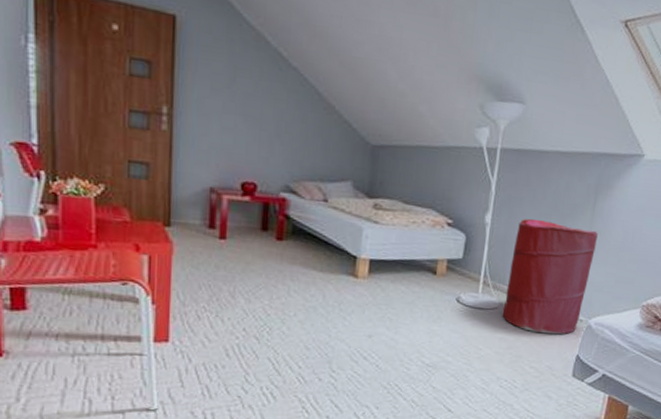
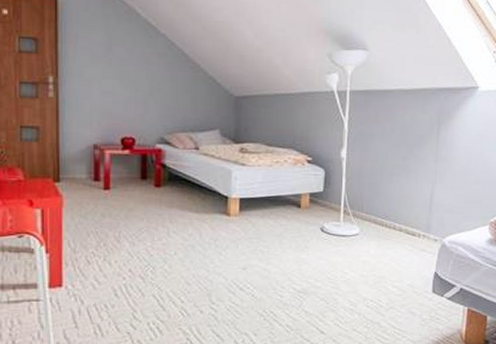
laundry hamper: present [502,218,598,335] -> none [363,151,444,255]

